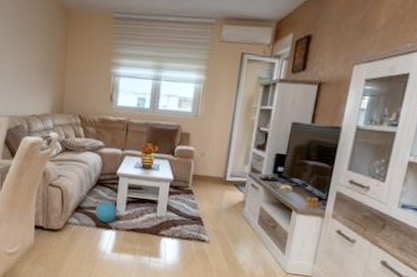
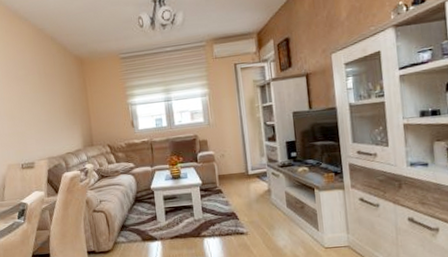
ball: present [95,200,117,223] -> none [139,214,159,236]

